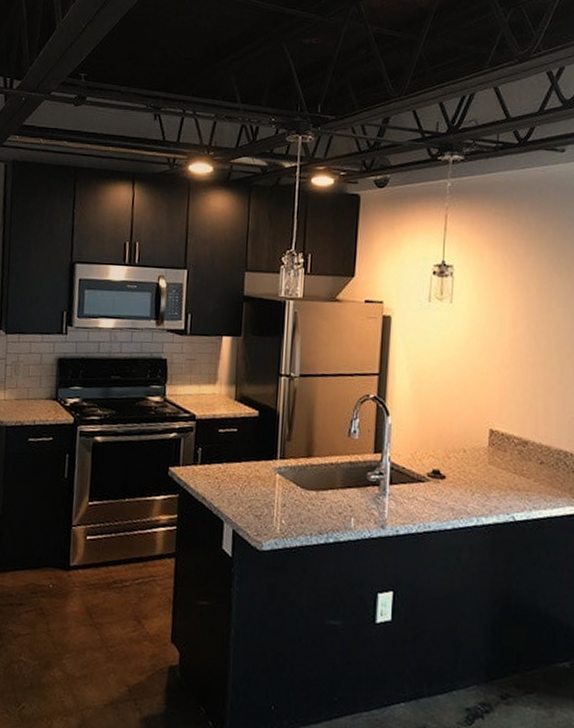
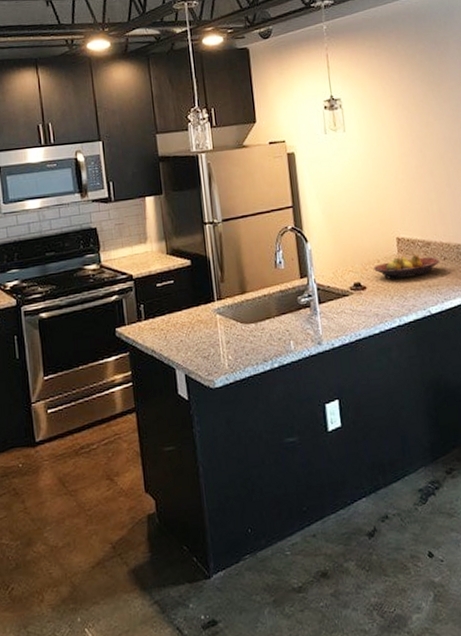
fruit bowl: none [458,450,536,476] -> present [374,253,440,280]

